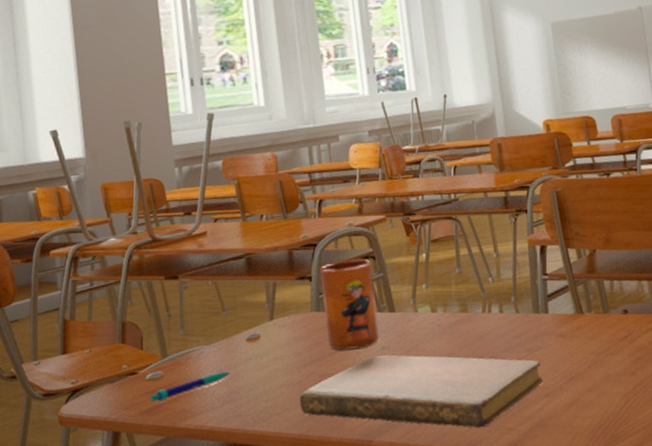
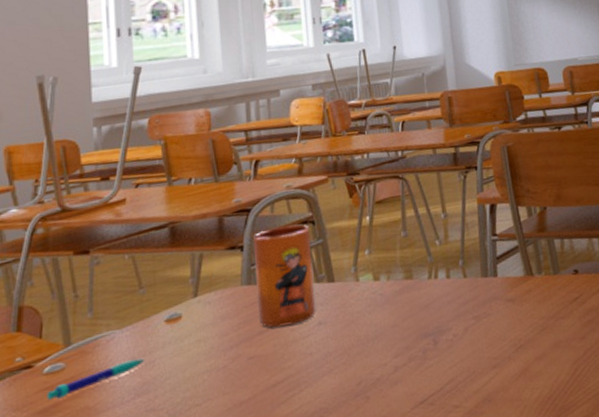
notebook: present [299,355,543,428] -> none [223,328,491,408]

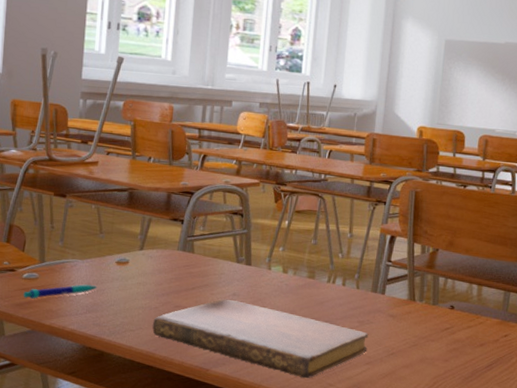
notebook: none [223,328,491,408] -> present [152,299,369,379]
mug: present [252,225,317,328] -> none [187,212,239,290]

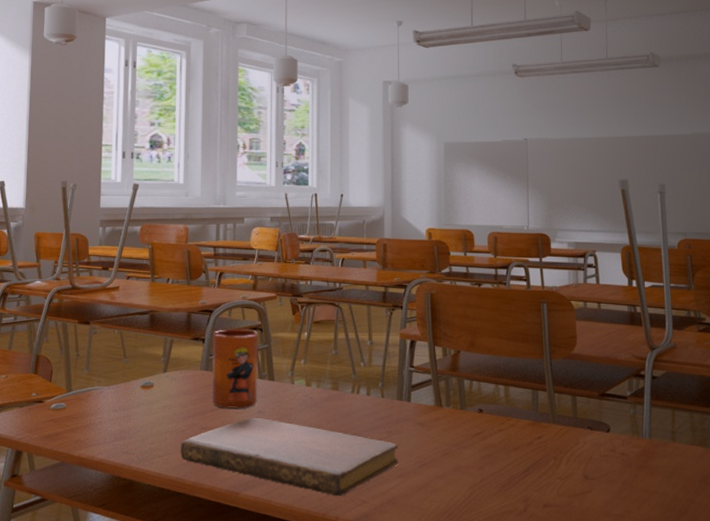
pen: present [23,284,98,299] -> none [52,411,124,430]
mug: none [187,212,239,290] -> present [211,329,258,409]

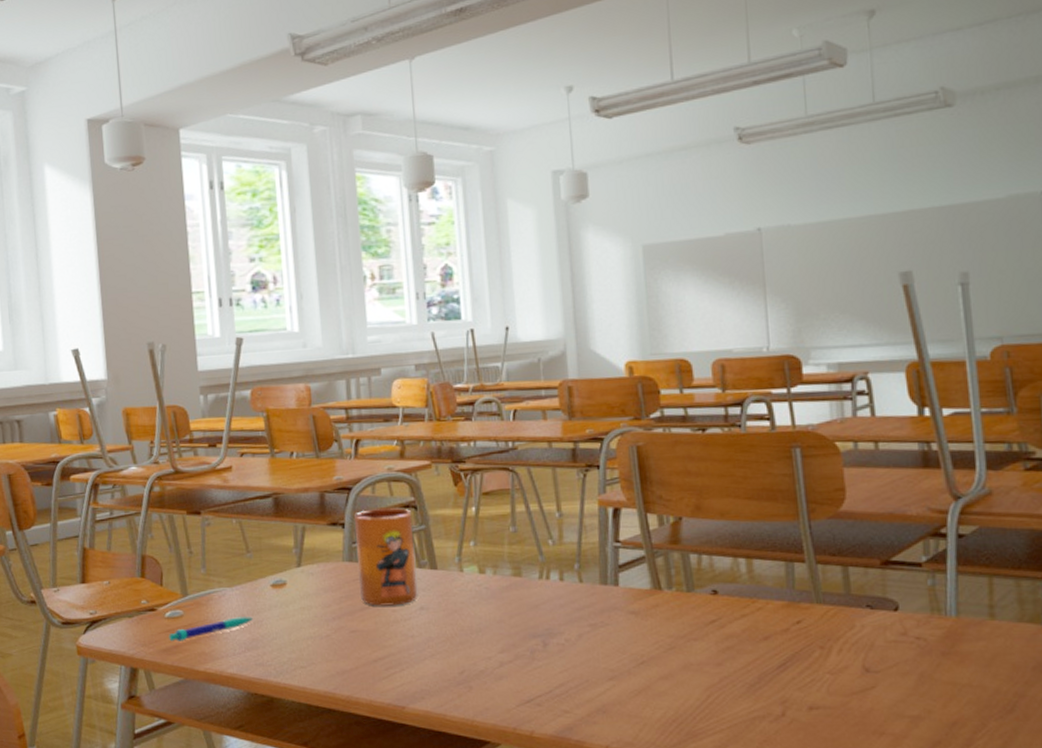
pen: none [52,411,124,430] -> present [169,617,254,642]
notebook: present [180,417,399,497] -> none [326,615,608,707]

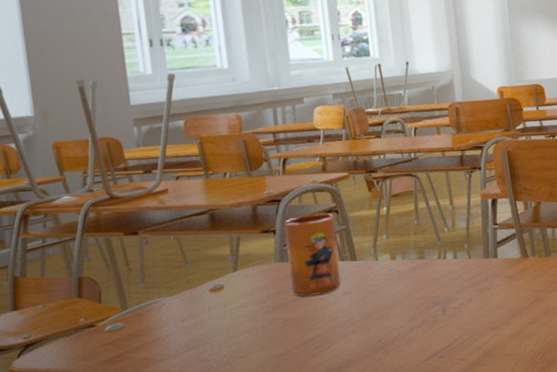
pen: present [169,617,254,642] -> none [109,320,194,353]

